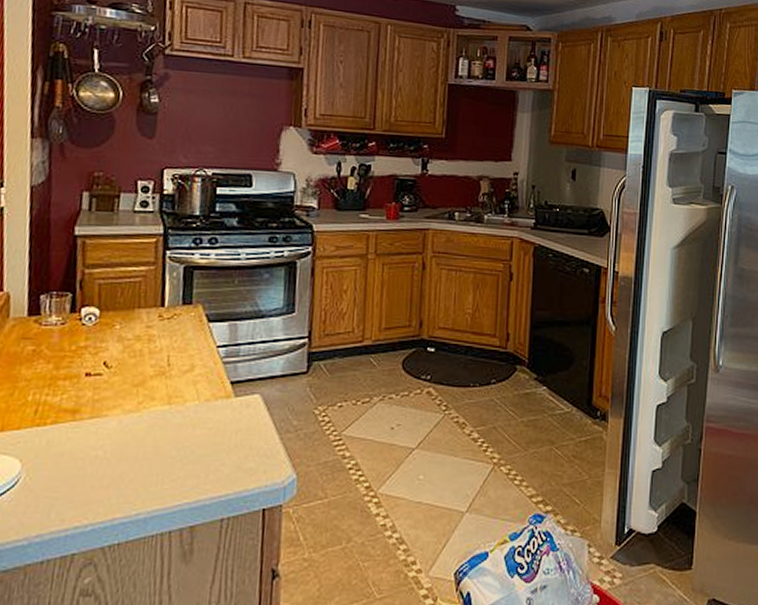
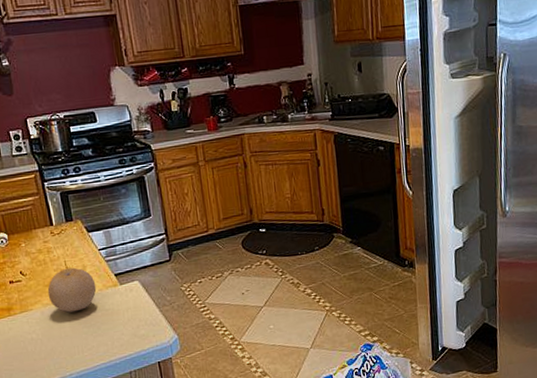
fruit: none [133,365,203,426] -> present [47,267,97,313]

